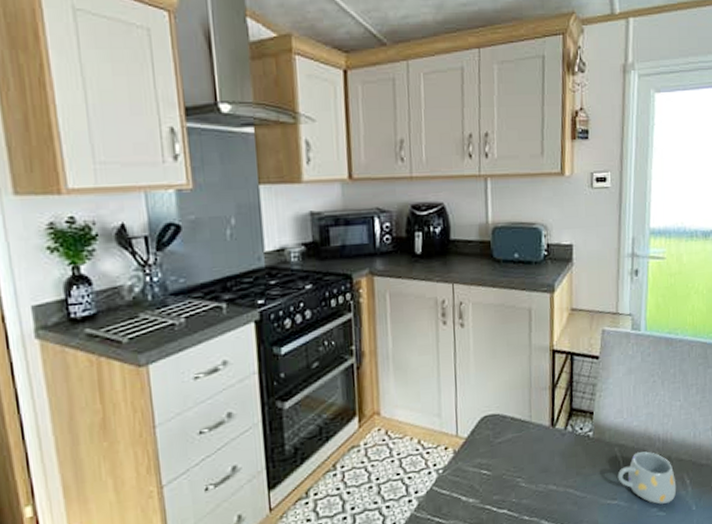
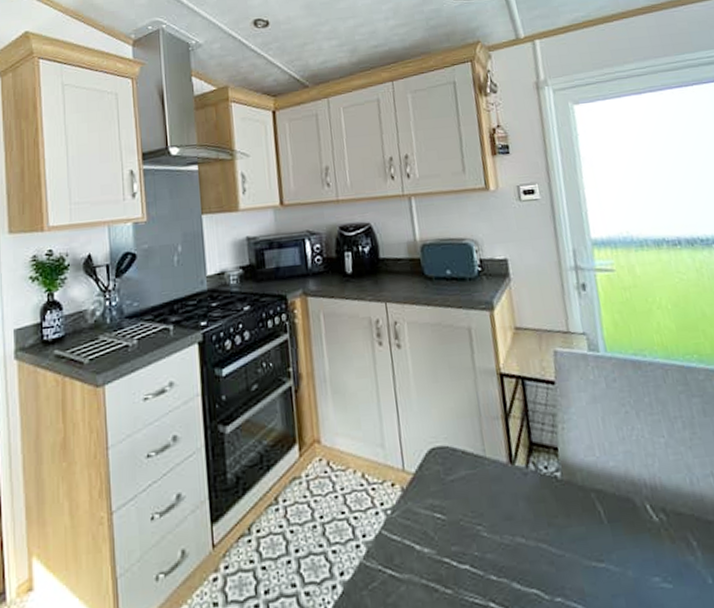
mug: present [617,451,677,504] -> none [599,499,682,572]

